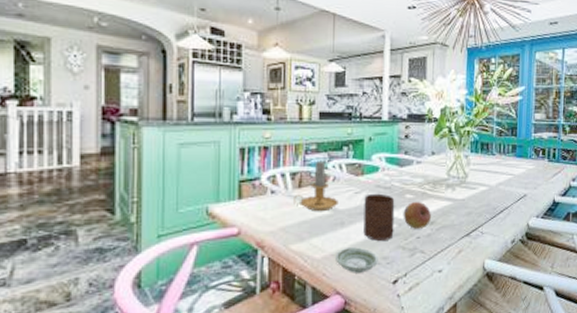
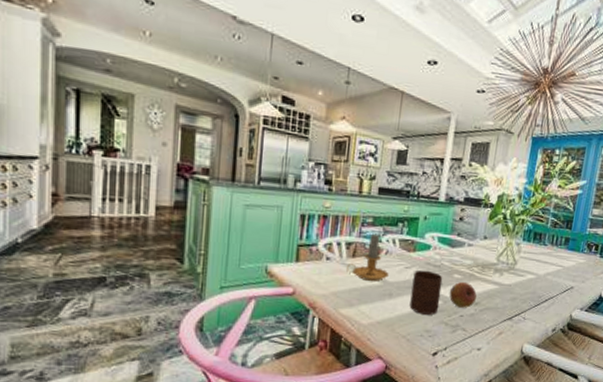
saucer: present [336,247,378,273] -> none [381,317,421,342]

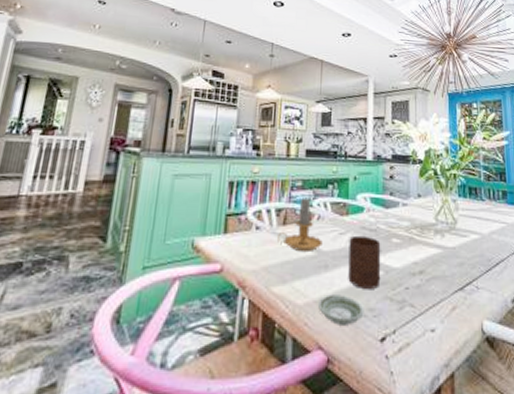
saucer: none [381,317,421,342] -> present [318,294,364,325]
fruit: present [449,281,477,308] -> none [389,246,420,278]

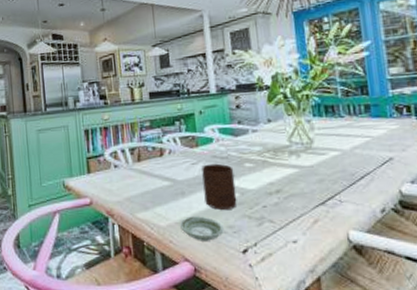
candlestick: present [278,197,323,253] -> none [135,136,177,183]

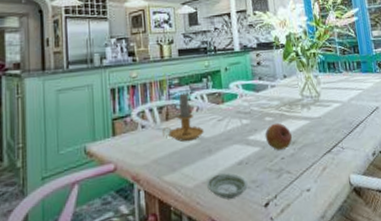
candlestick: none [135,136,177,183] -> present [163,93,204,142]
cup: present [201,163,237,210] -> none [227,118,259,165]
fruit: none [244,169,276,198] -> present [265,123,292,150]

